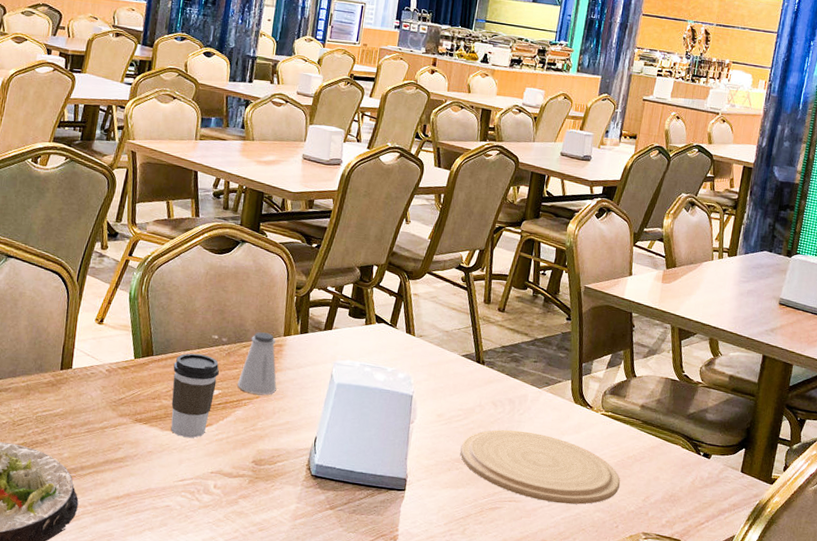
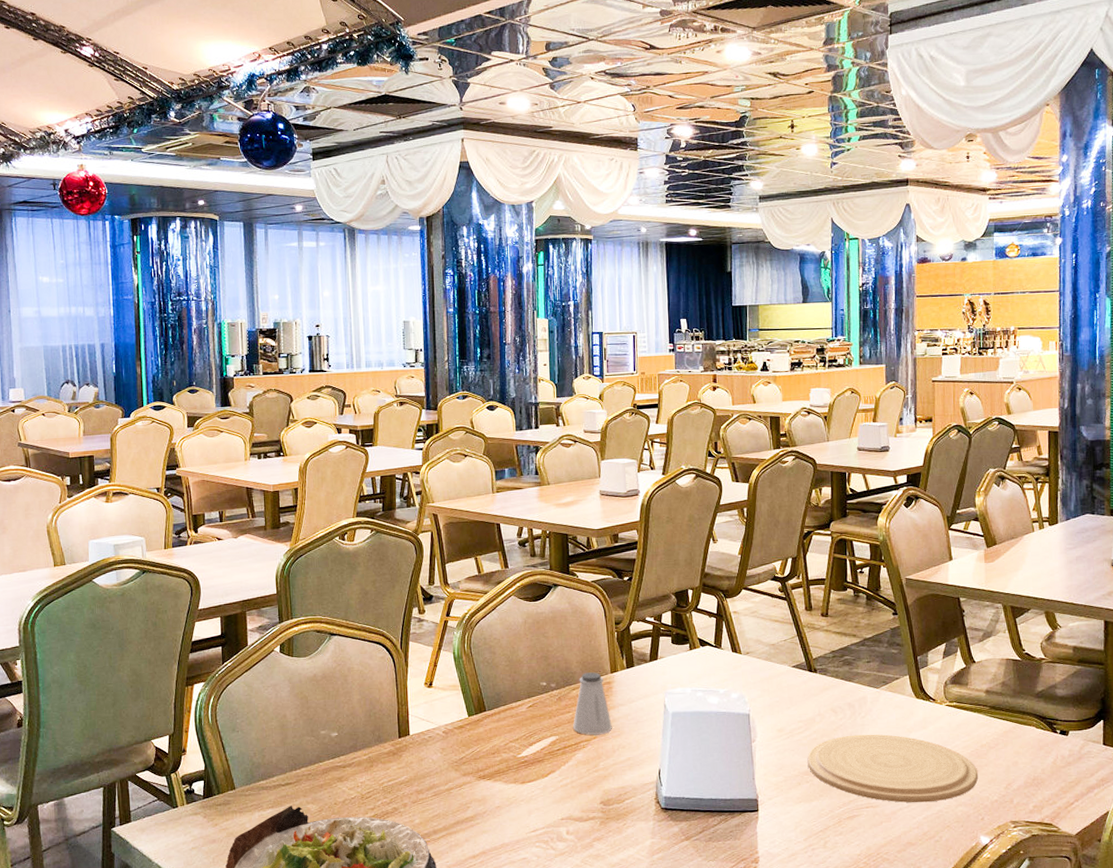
coffee cup: present [171,353,219,438] -> none [507,703,553,787]

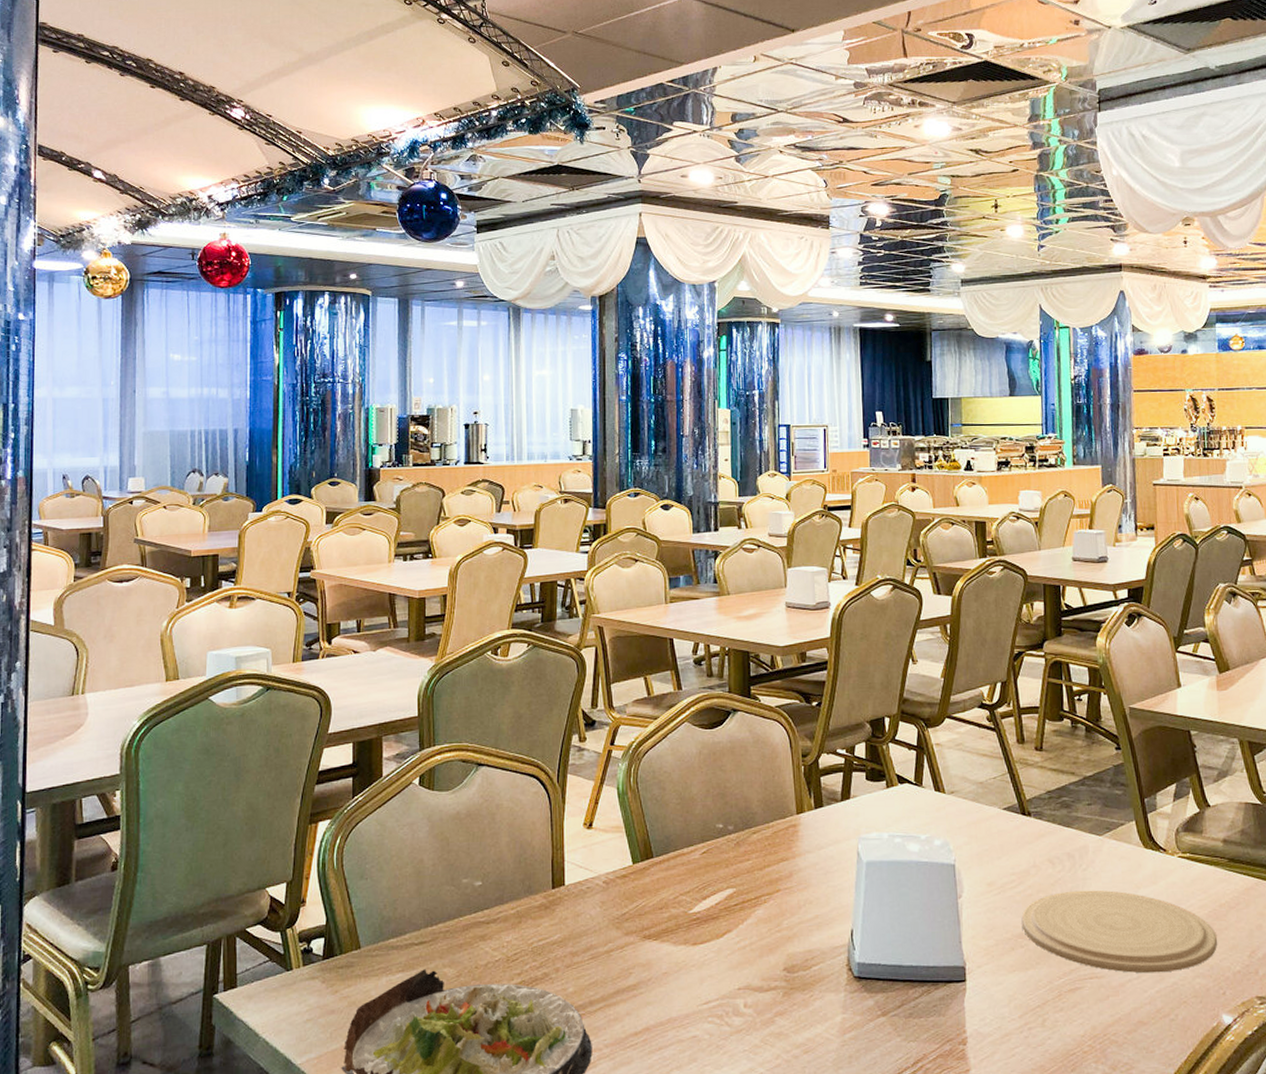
saltshaker: present [573,672,612,735] -> none [753,813,798,887]

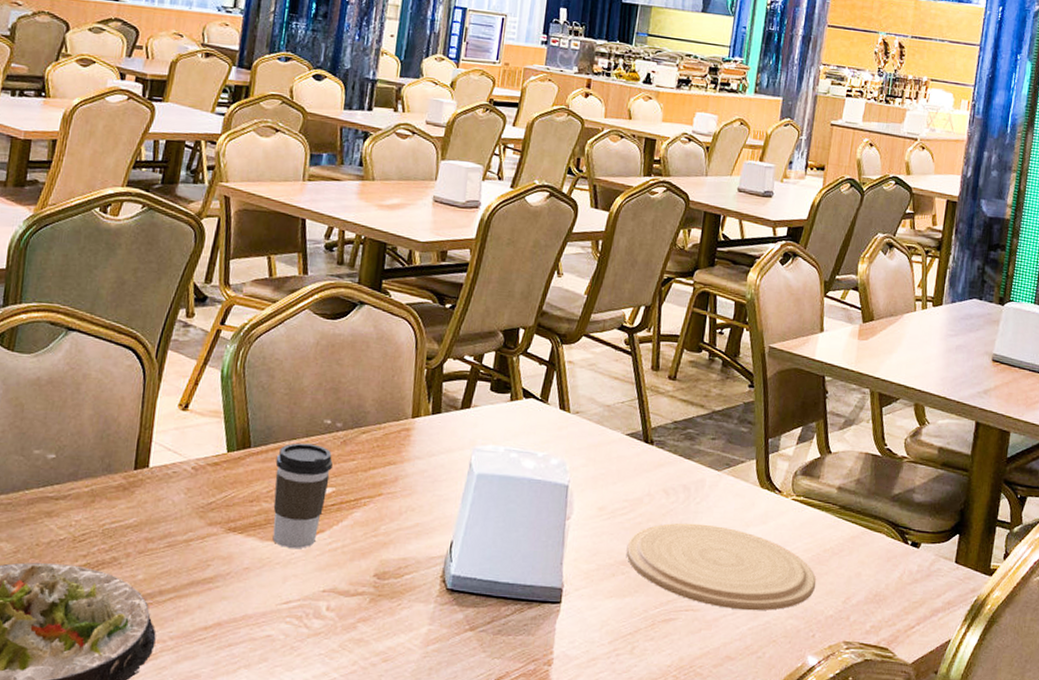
coffee cup: none [677,848,730,950] -> present [272,443,333,548]

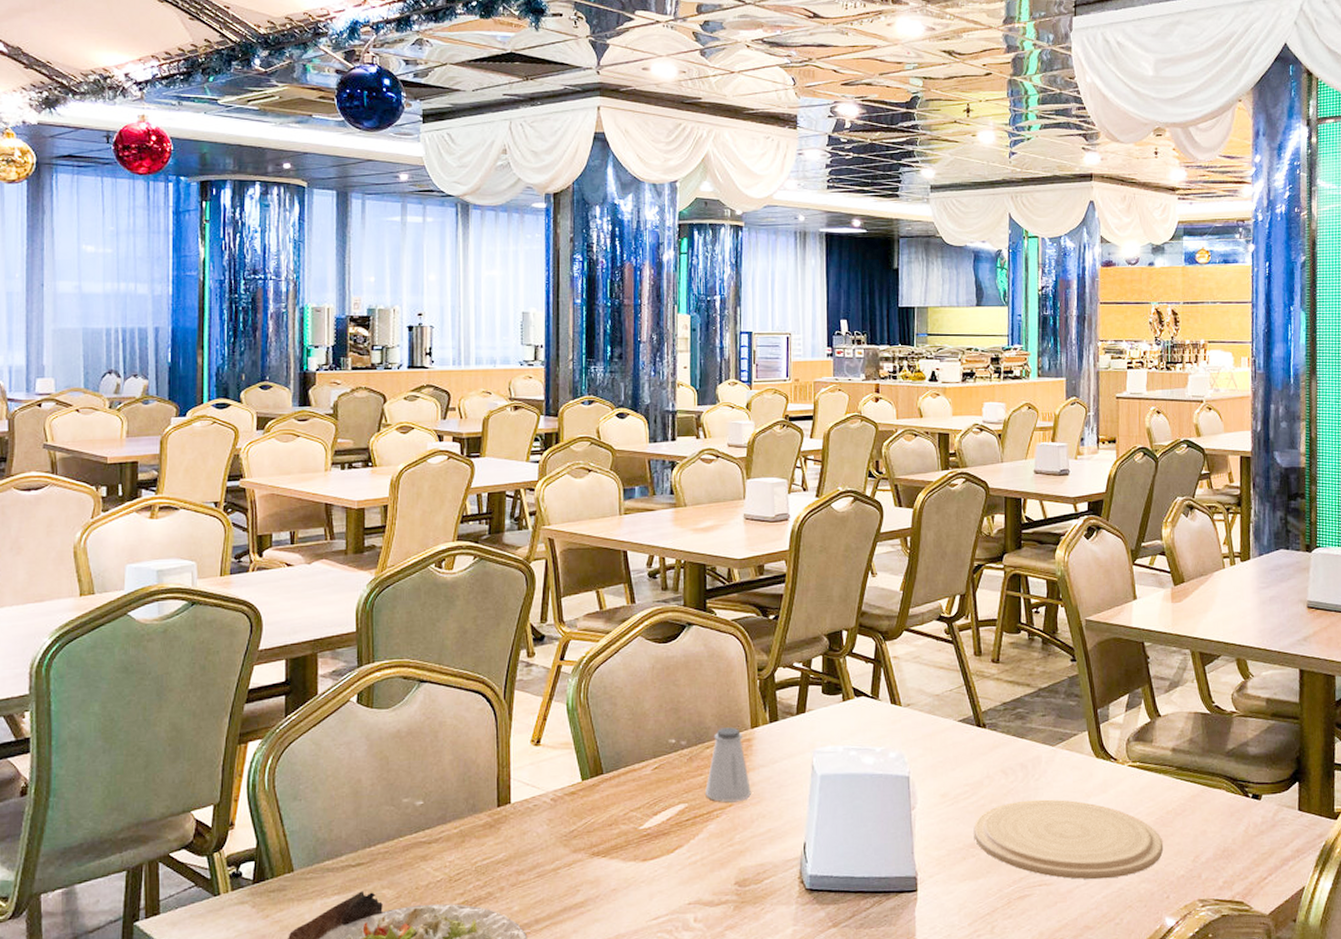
coffee cup: present [272,443,333,548] -> none [628,764,682,866]
saltshaker: none [355,414,403,491] -> present [705,727,751,802]

